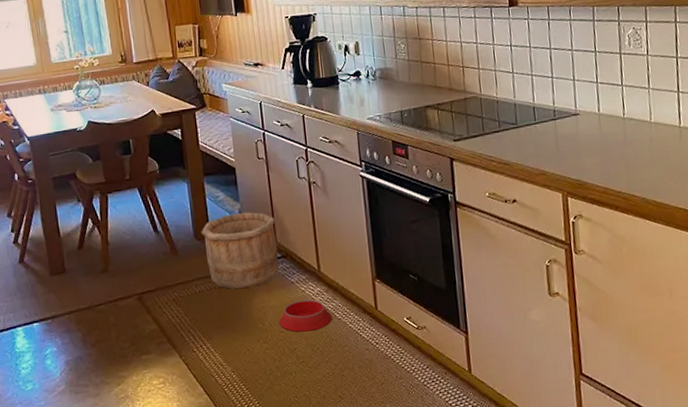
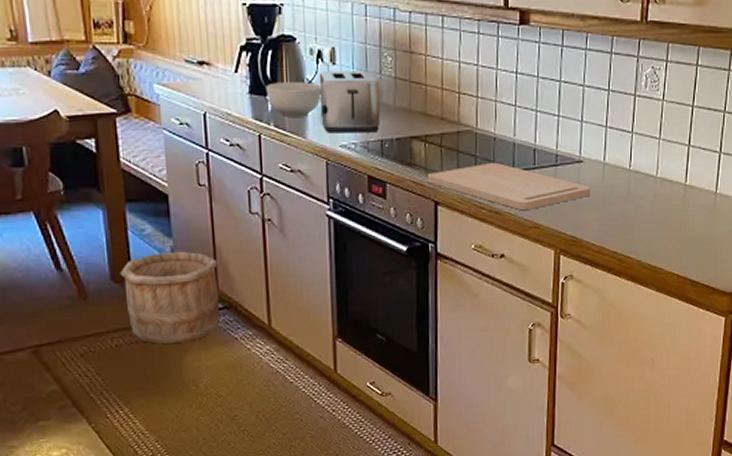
pet bowl: present [279,299,332,332] -> none [218,359,282,397]
bowl: none [306,70,350,100] -> present [266,82,321,117]
toaster: none [347,57,399,110] -> present [319,71,380,134]
cutting board: none [442,121,590,161] -> present [427,162,591,211]

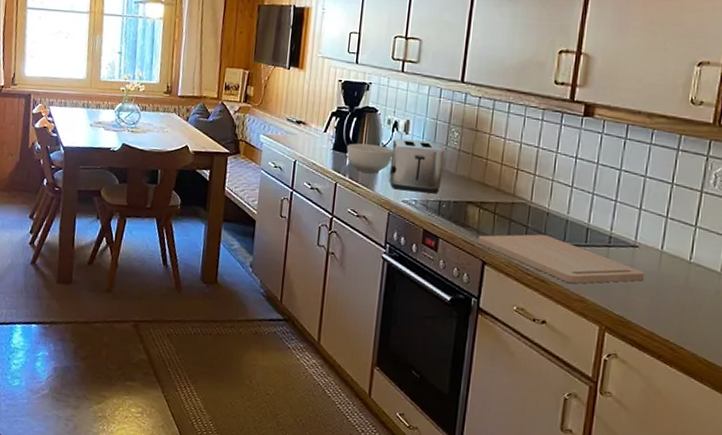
wooden bucket: present [120,251,220,345] -> none [208,265,285,343]

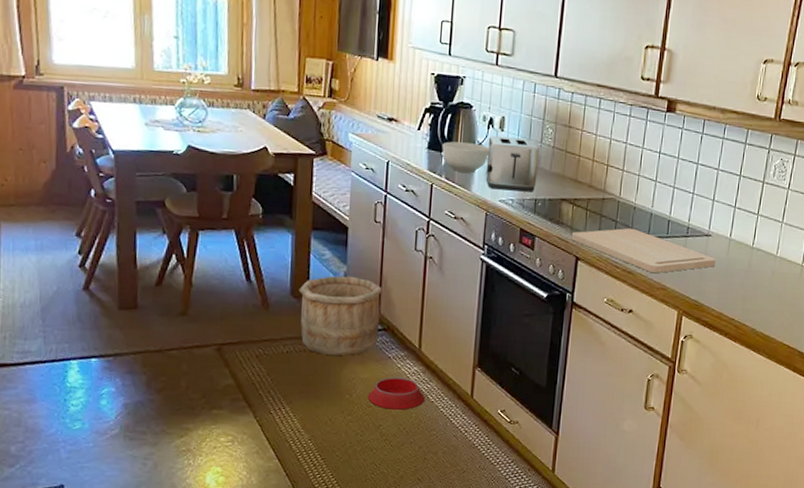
wooden bucket: none [208,265,285,343] -> present [299,275,382,356]
pet bowl: none [267,367,322,402] -> present [368,377,425,410]

